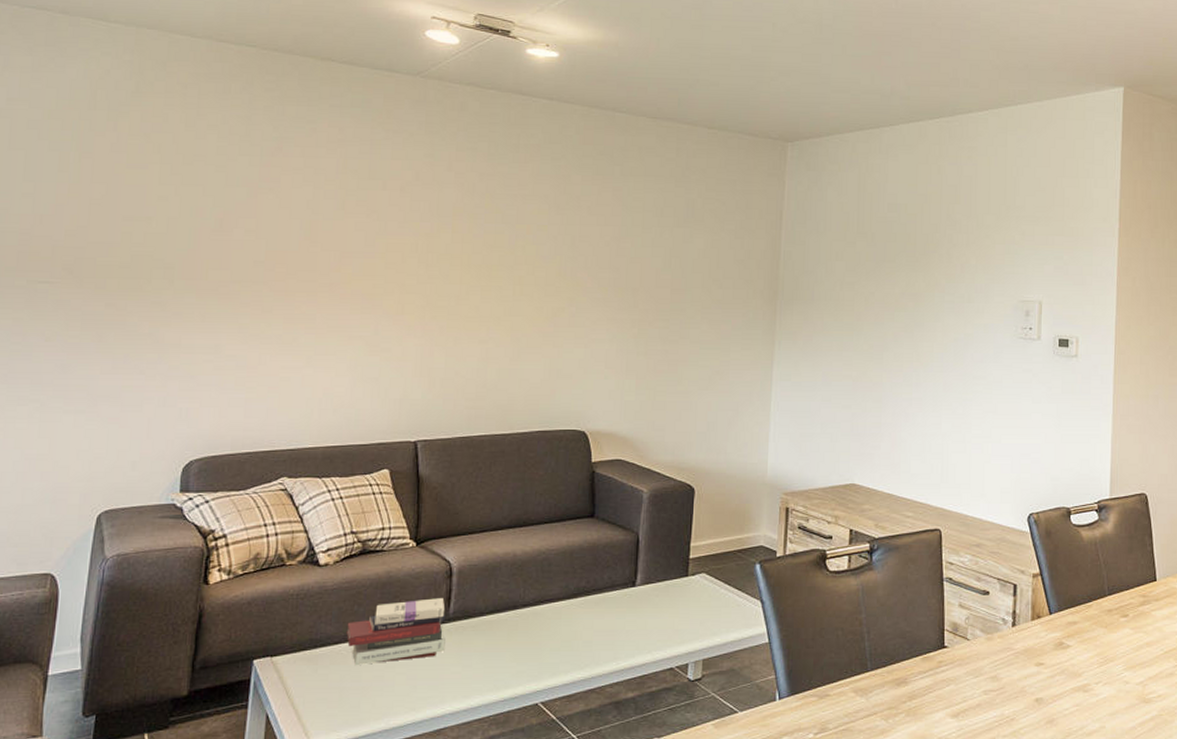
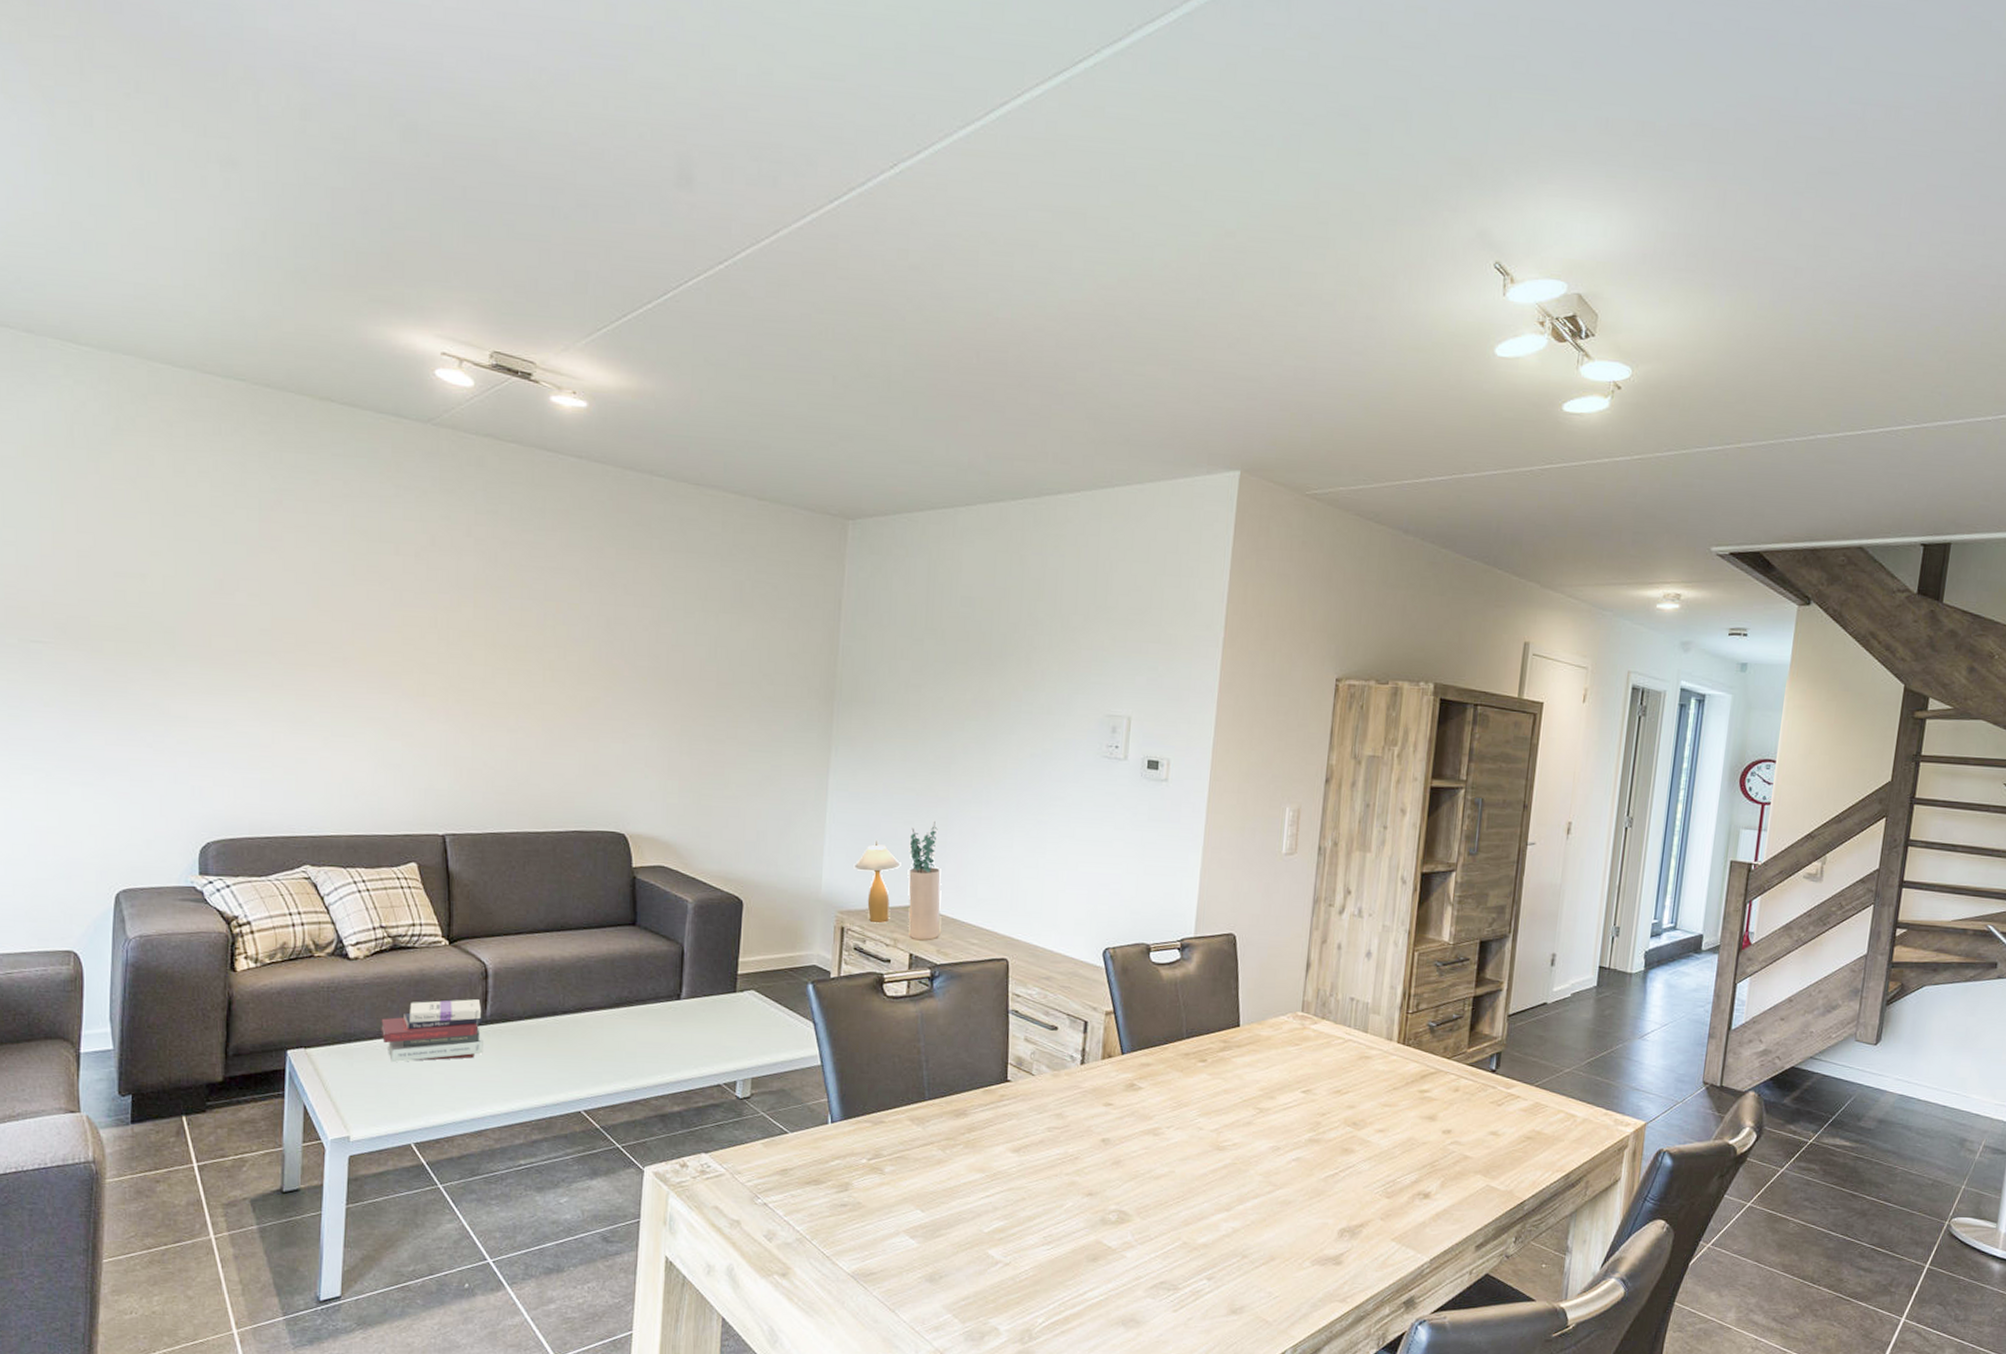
table lamp: none [798,425,839,501] -> present [855,840,900,922]
vase: none [847,403,878,517] -> present [908,820,941,941]

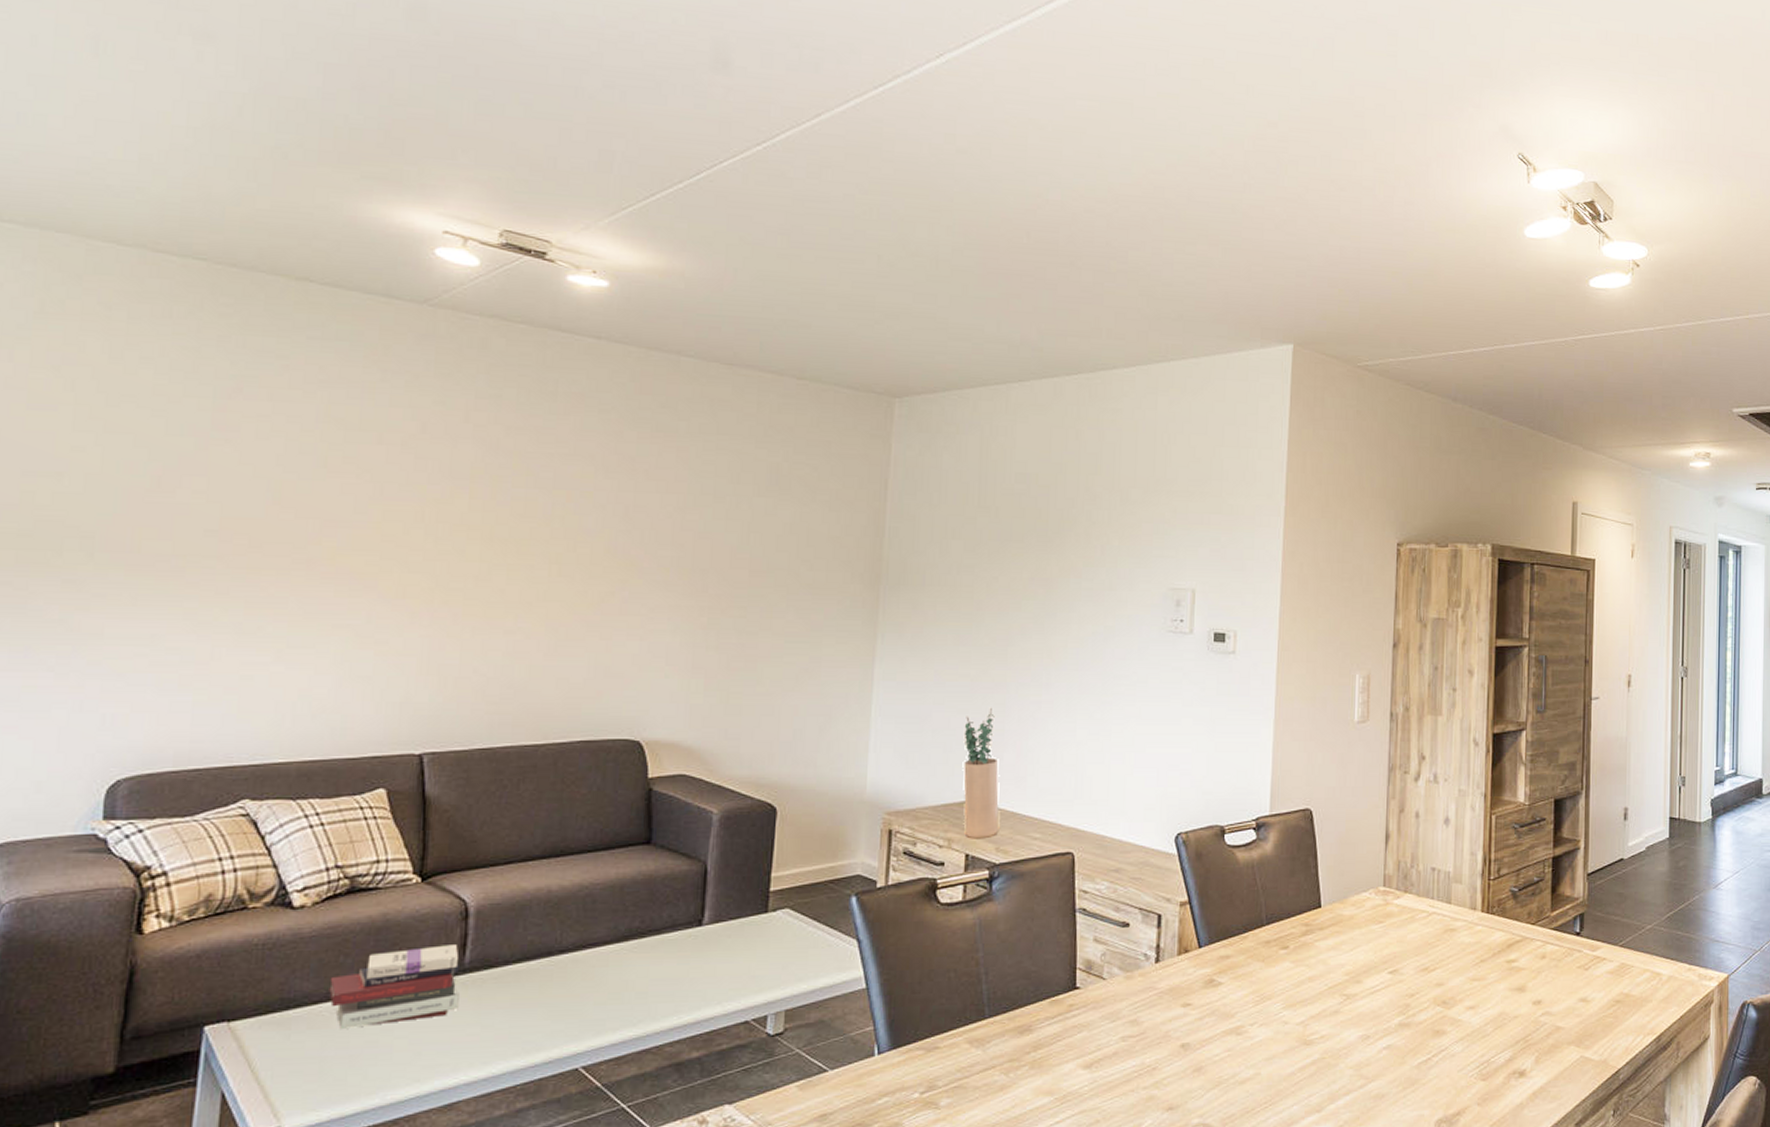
table lamp: present [855,840,900,922] -> none [904,732,954,822]

